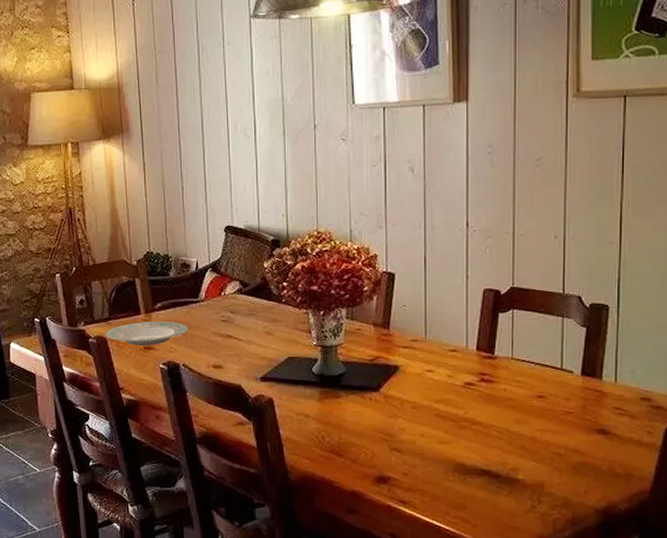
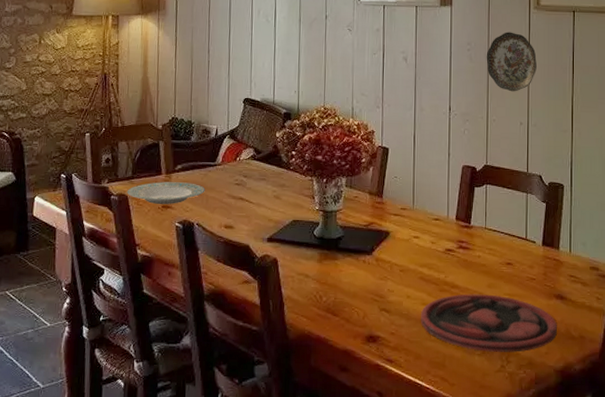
plate: none [438,430,598,492] -> present [421,294,557,353]
decorative plate: none [512,127,576,200] -> present [486,32,537,92]

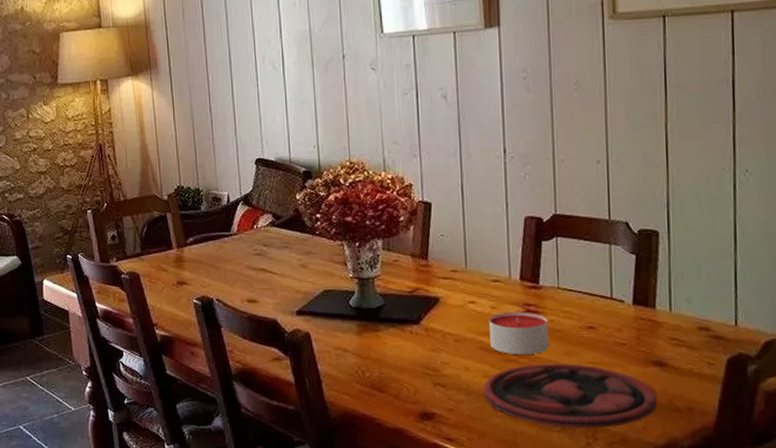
plate: present [127,182,205,205] -> none [137,256,222,282]
candle: none [429,247,476,286] -> present [489,311,549,356]
decorative plate: present [486,32,537,92] -> none [548,50,616,124]

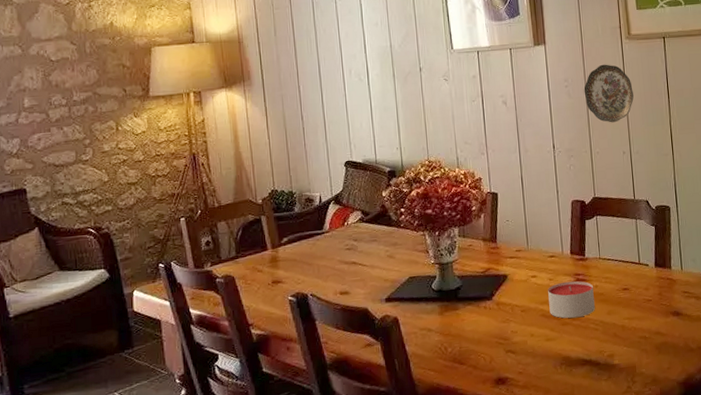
plate: present [484,363,657,428] -> none [546,321,677,377]
decorative plate: none [548,50,616,124] -> present [584,64,634,123]

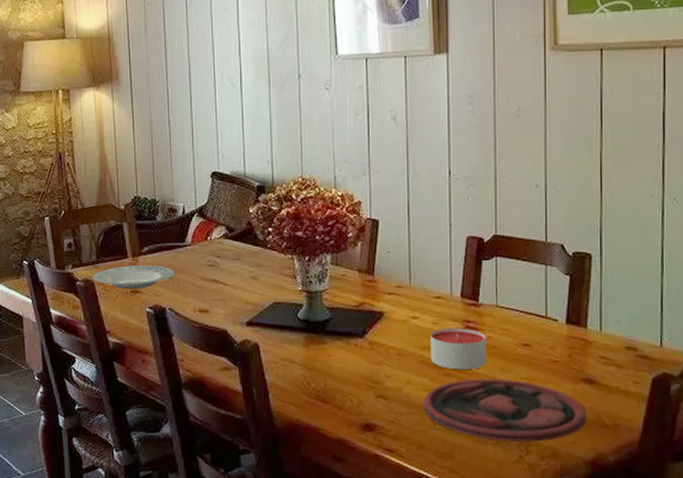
plate: none [232,254,316,281] -> present [92,265,176,290]
plate: none [546,321,677,377] -> present [424,378,586,442]
decorative plate: present [584,64,634,123] -> none [492,79,555,150]

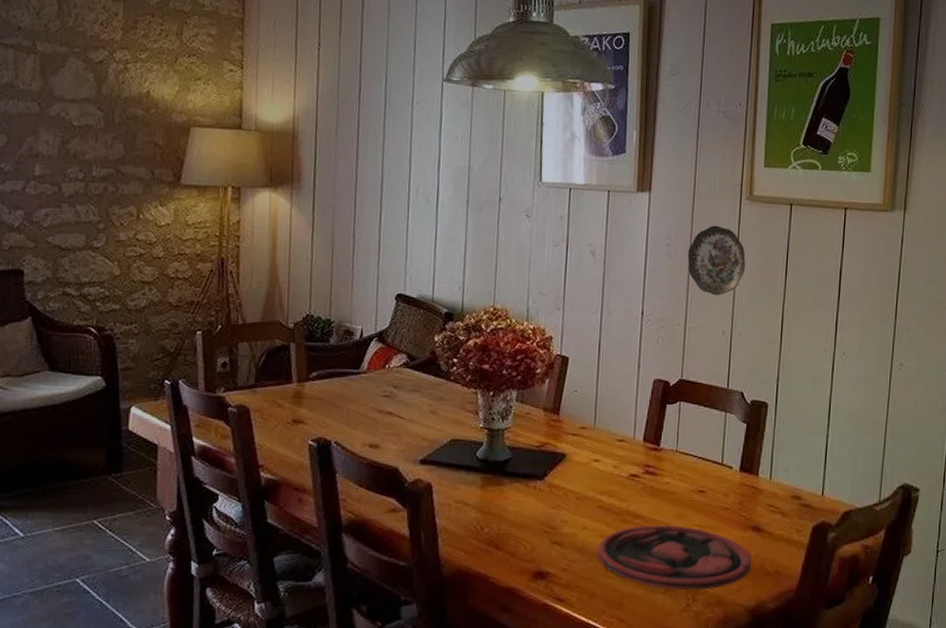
plate: present [92,265,176,290] -> none [248,391,346,420]
candle: present [431,328,486,370] -> none [609,472,664,516]
decorative plate: none [492,79,555,150] -> present [687,225,746,296]

